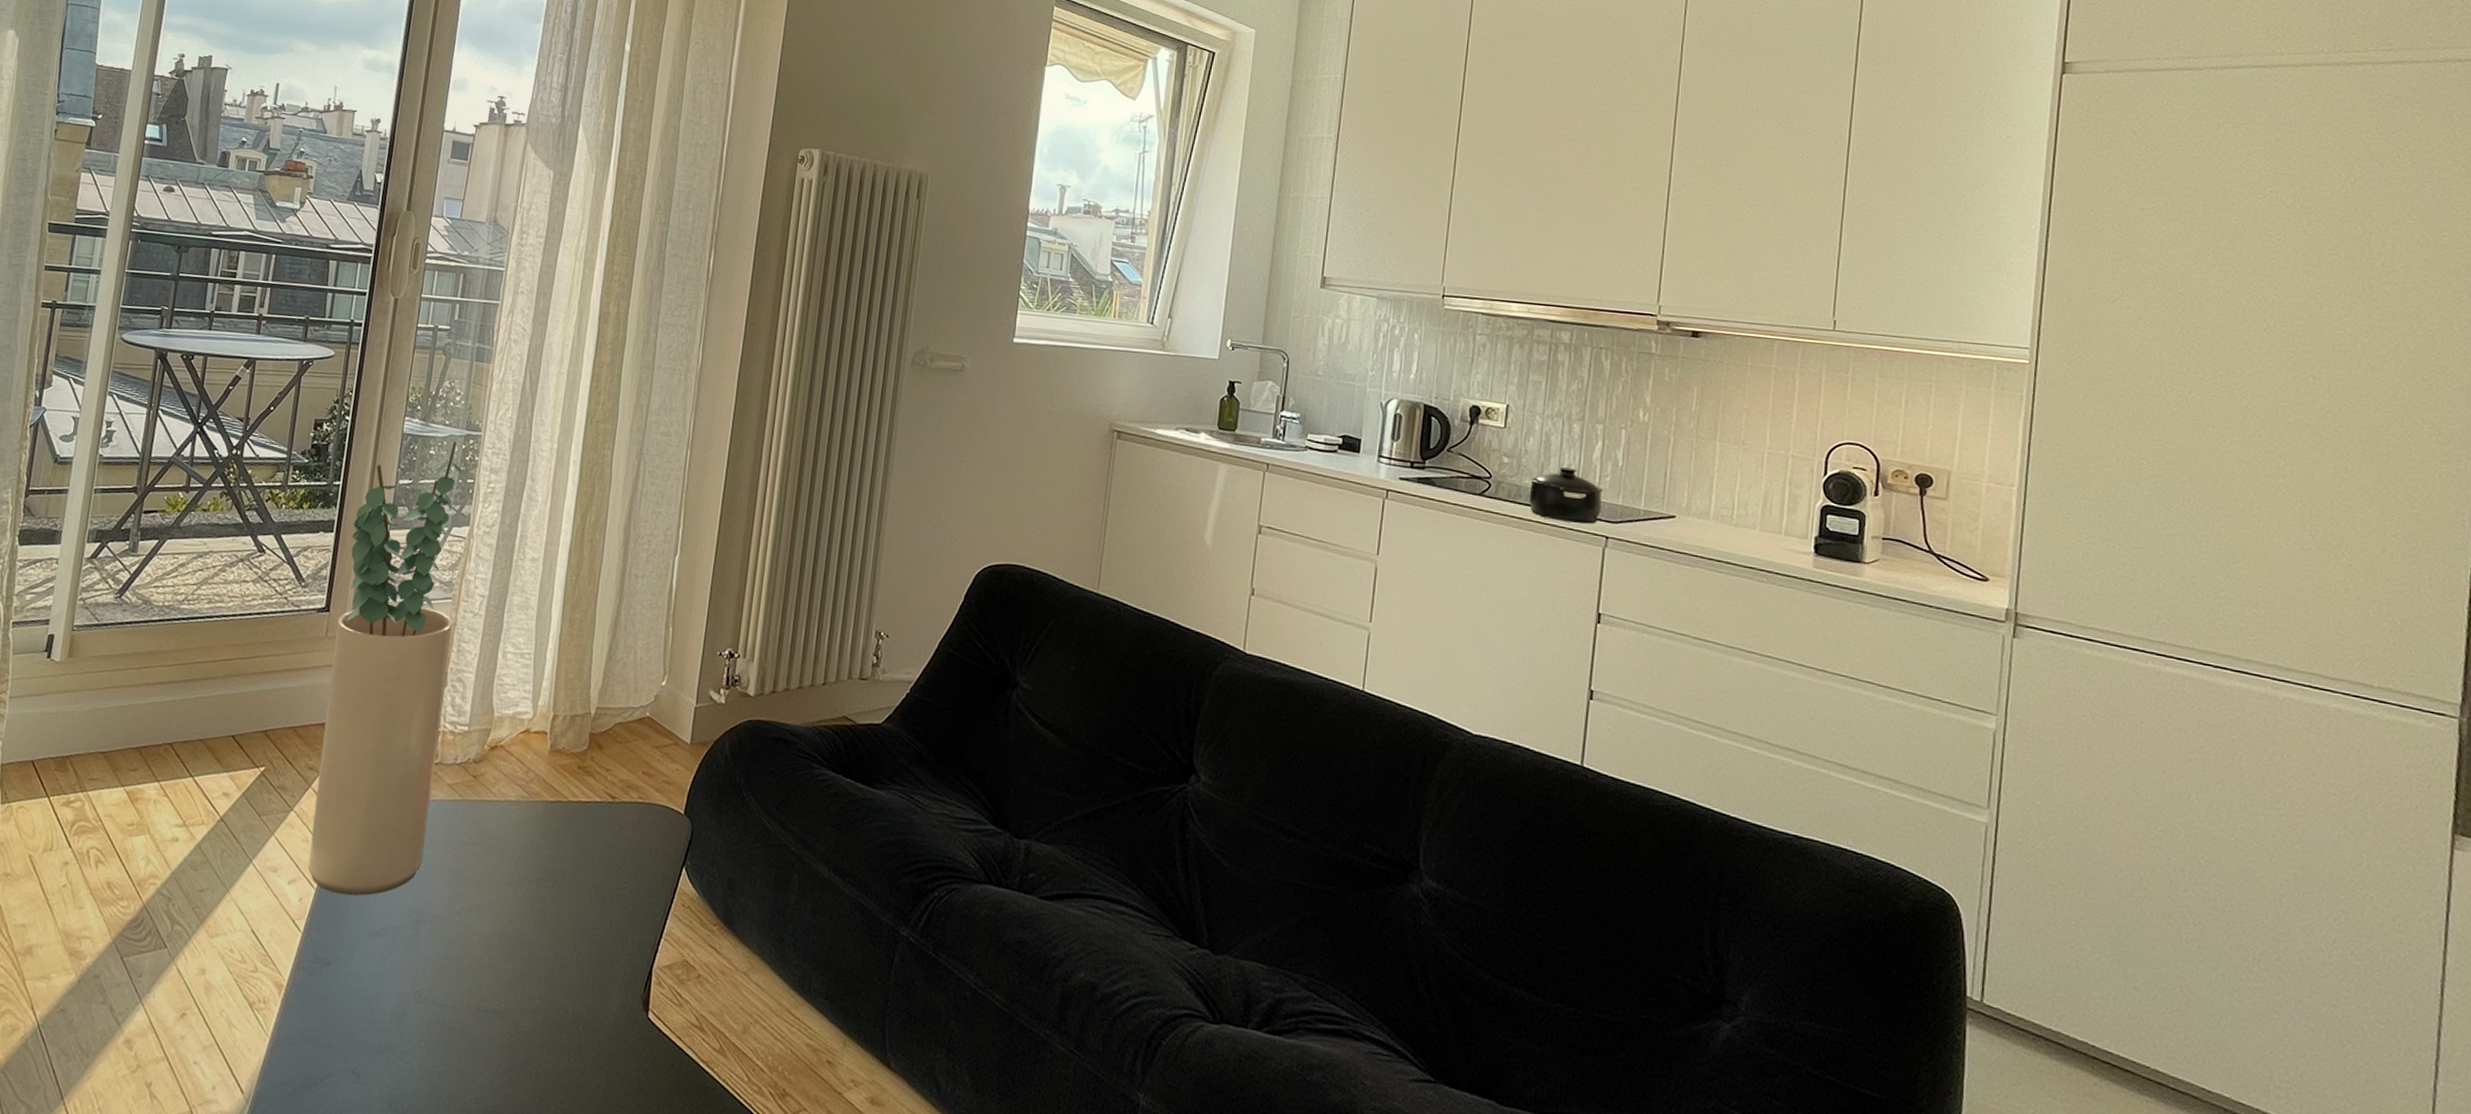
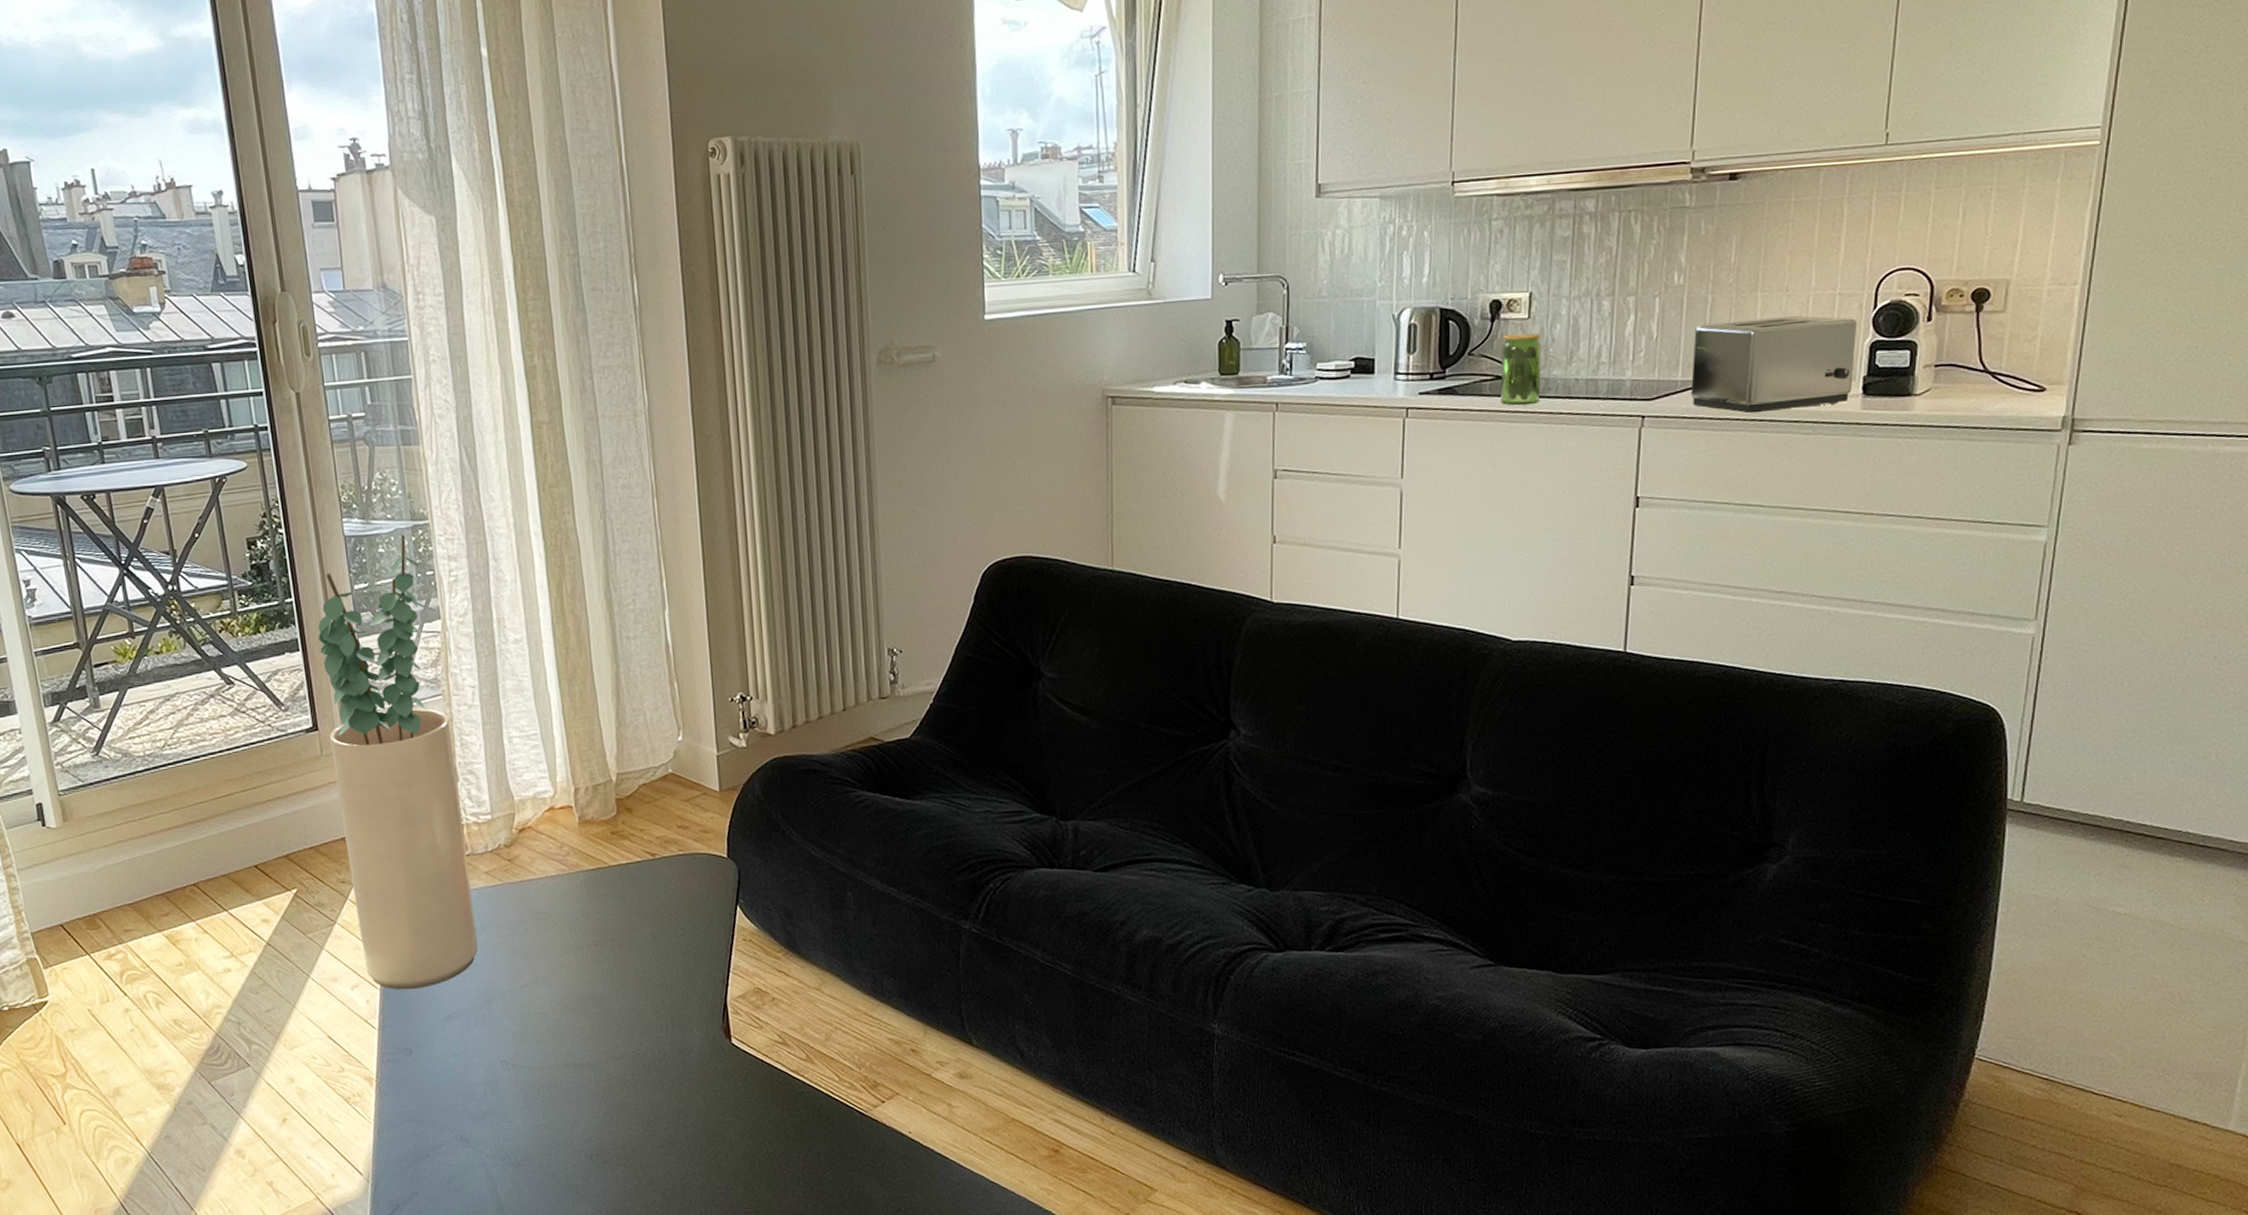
jar: none [1474,439,1515,508] -> present [1500,333,1542,406]
saucepan: present [1529,467,1603,525] -> none [1558,349,1637,409]
toaster: none [1653,461,1809,558] -> present [1691,315,1858,413]

